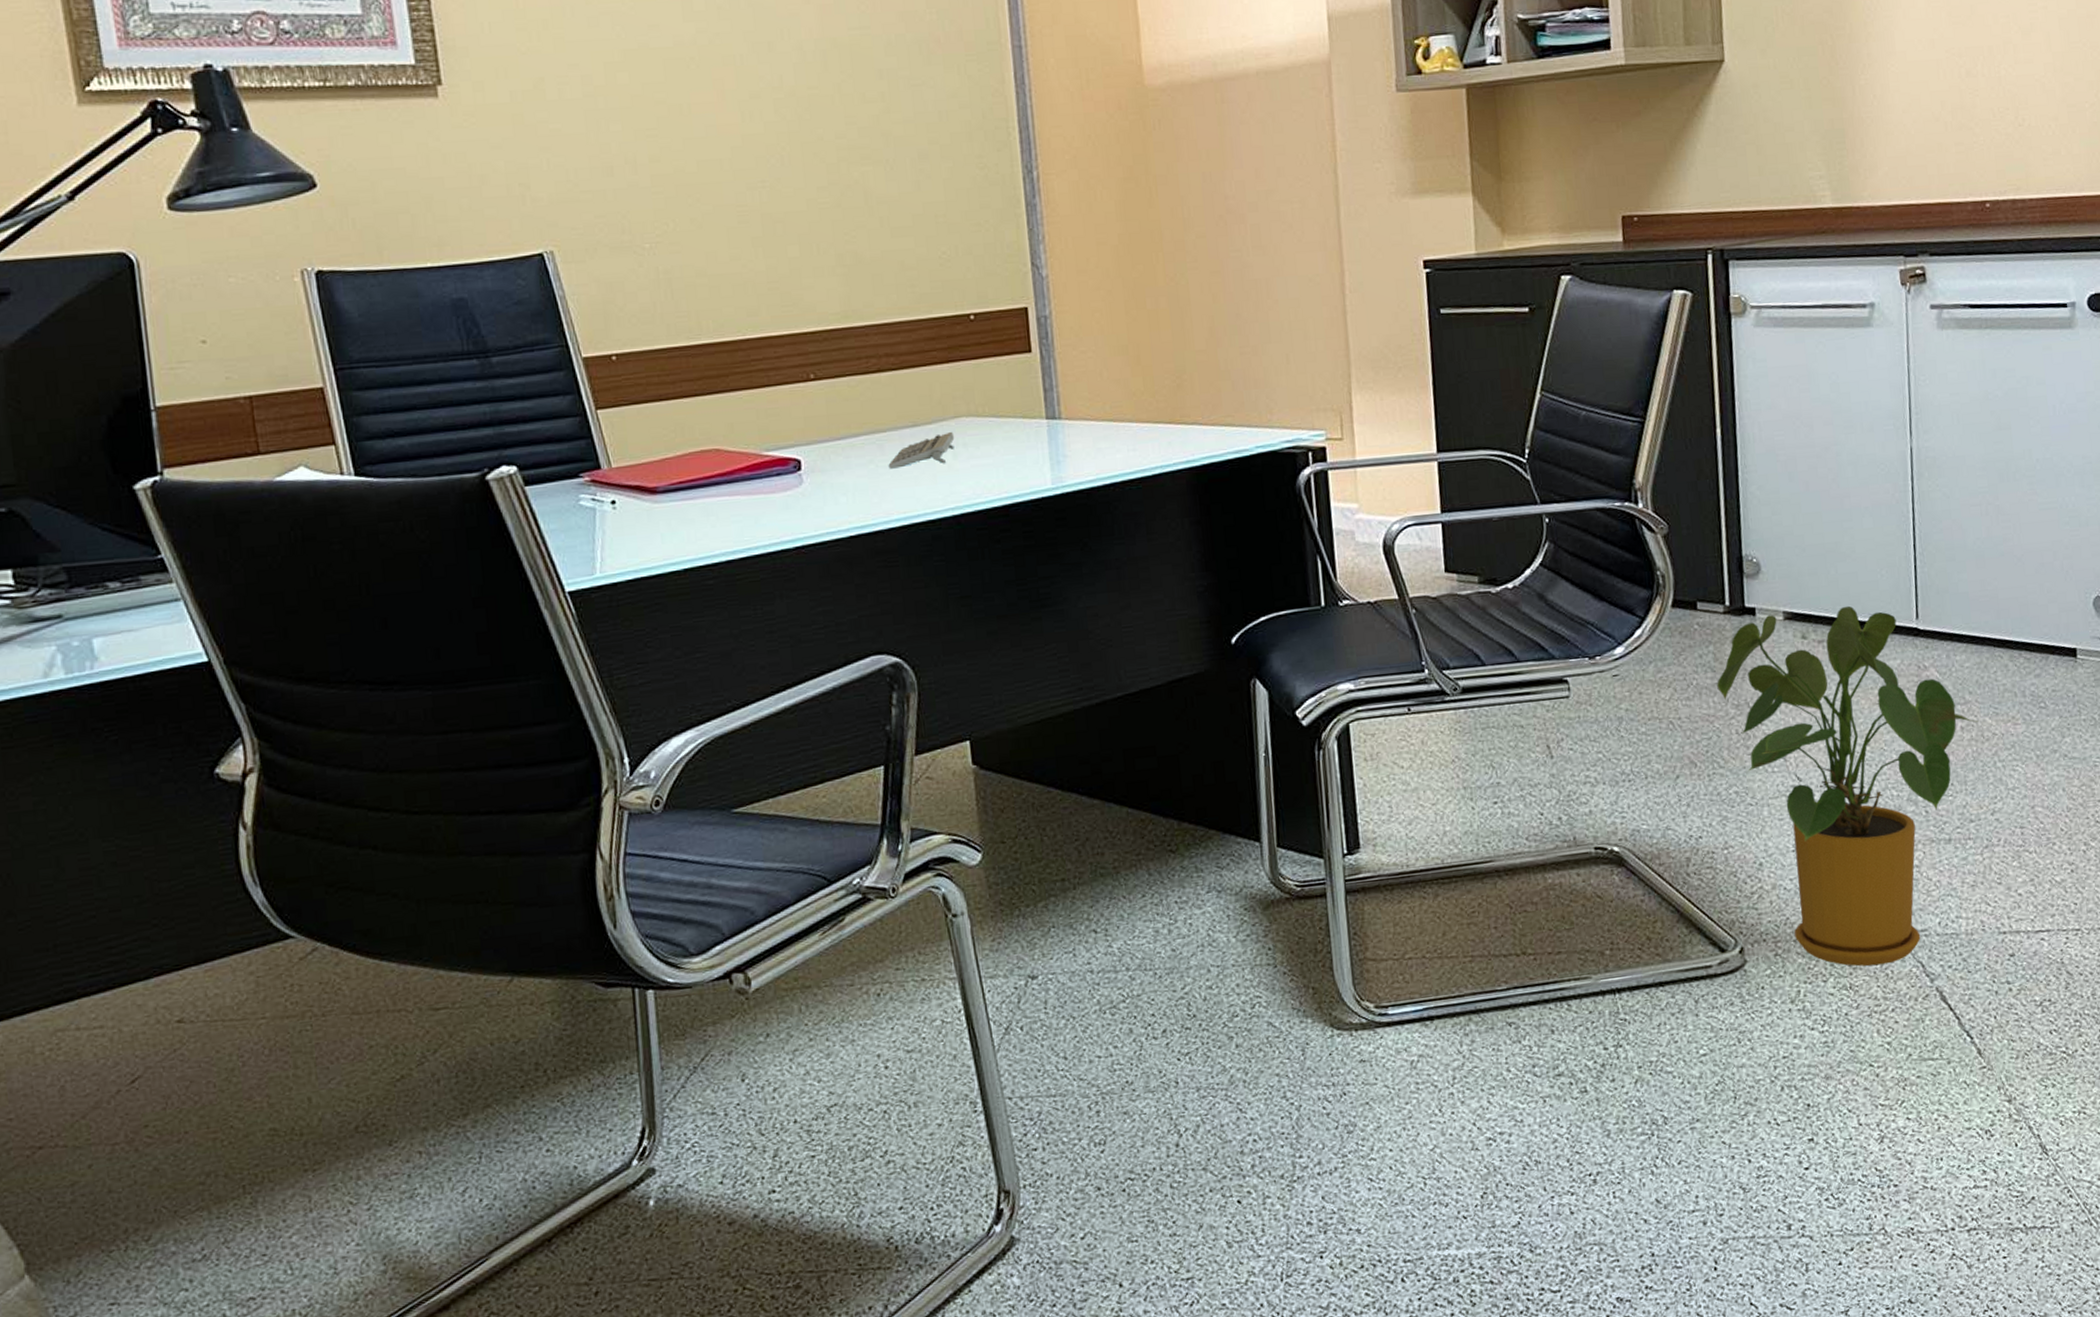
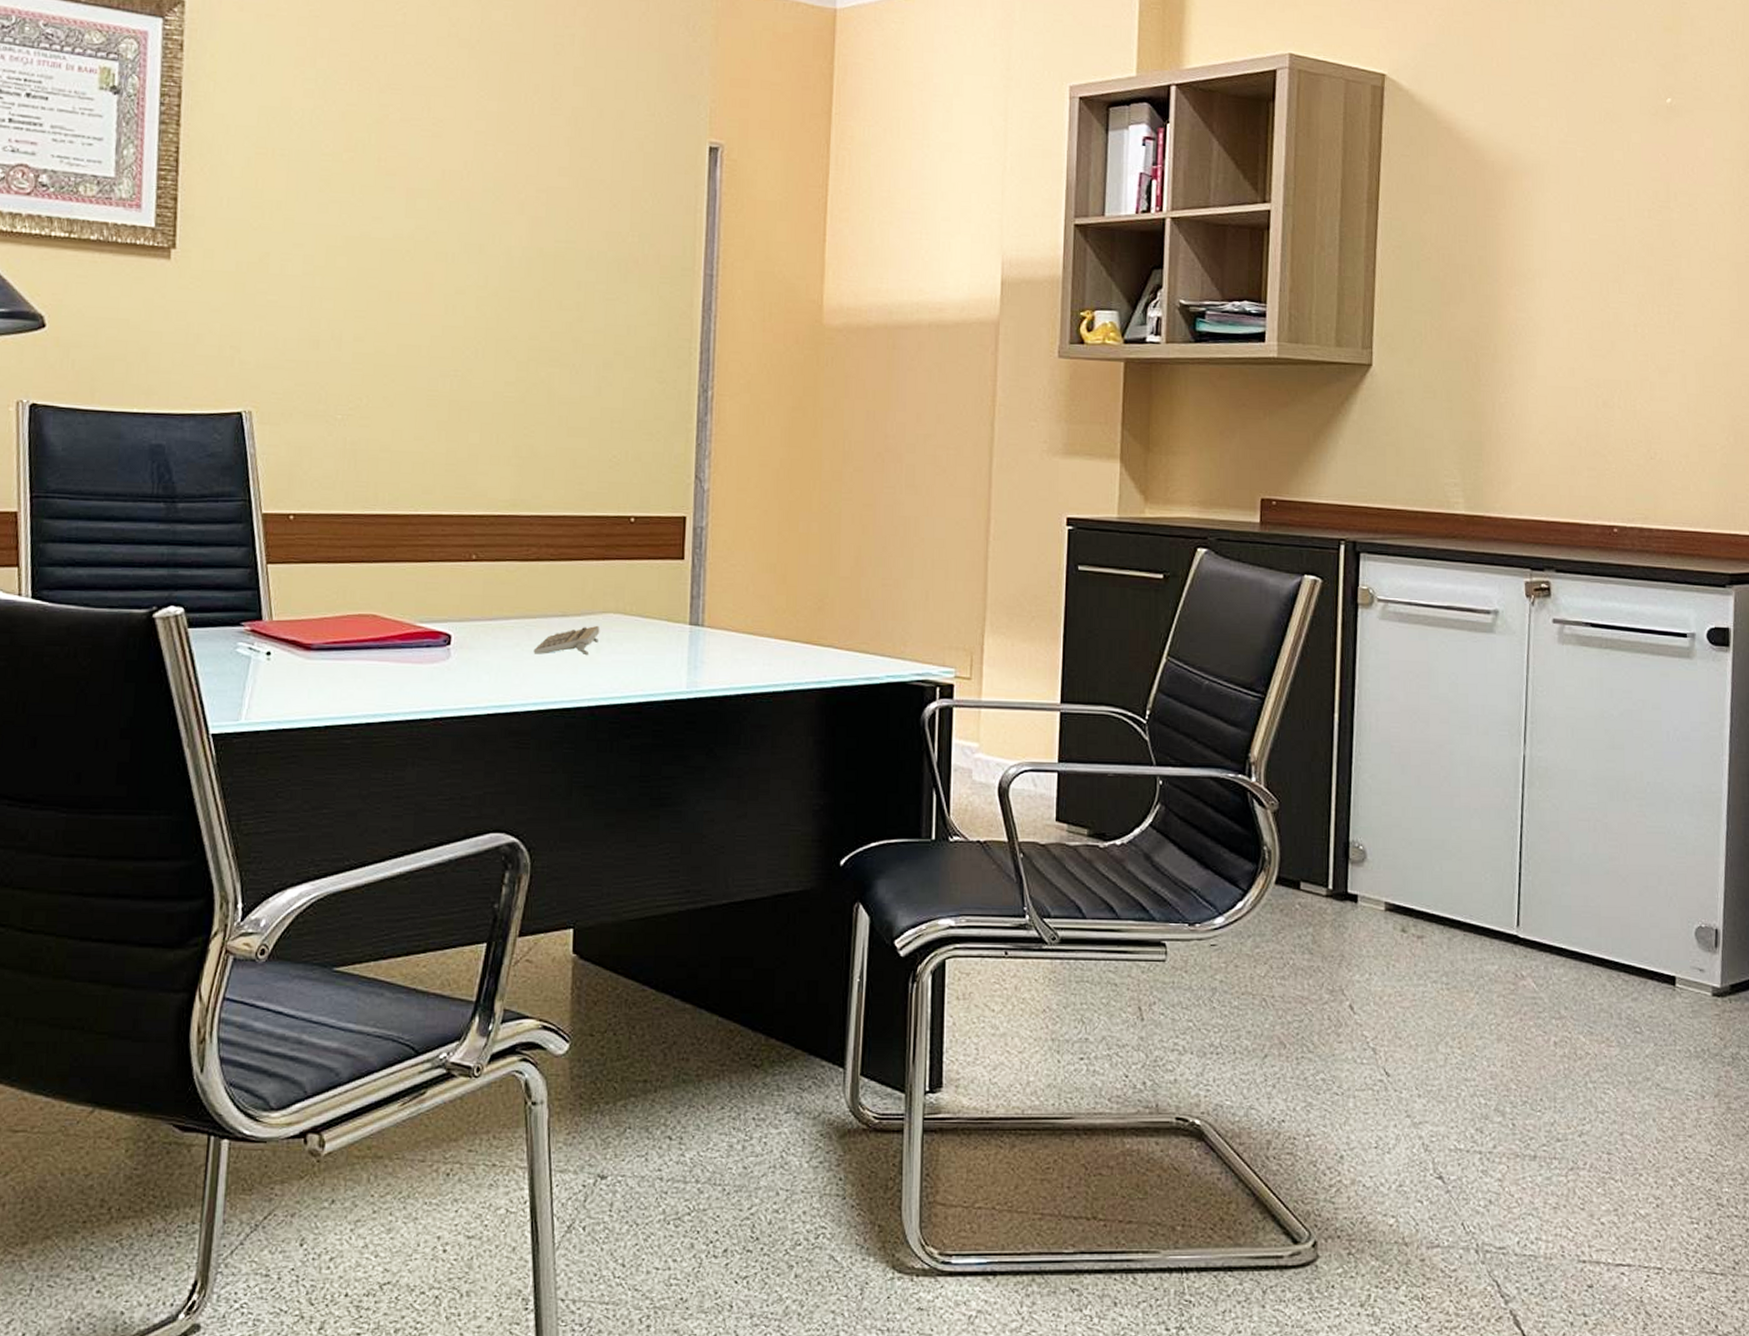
house plant: present [1717,605,1979,967] -> none [1313,904,1573,1279]

